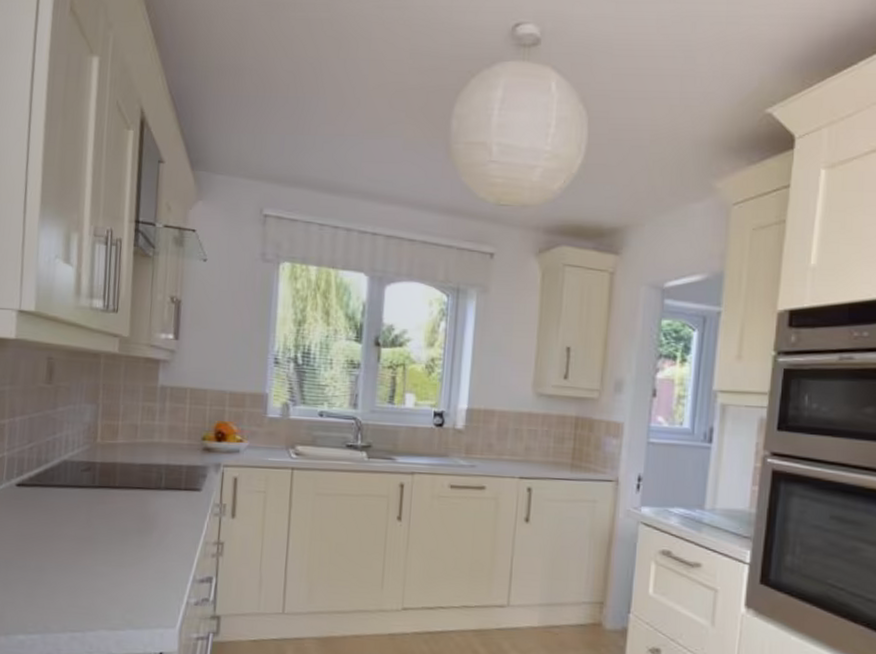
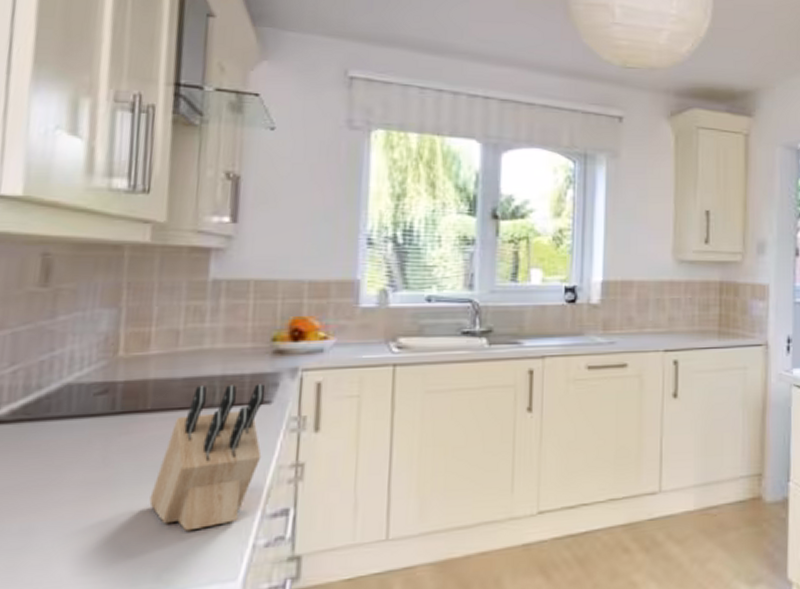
knife block: none [117,471,197,585] -> present [149,384,266,531]

